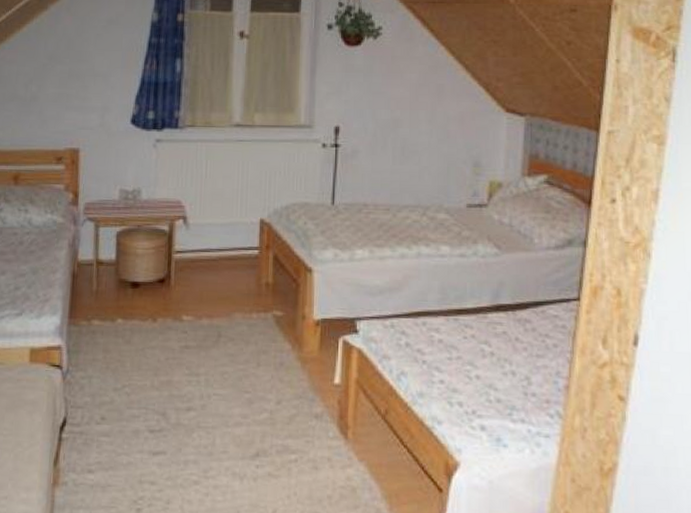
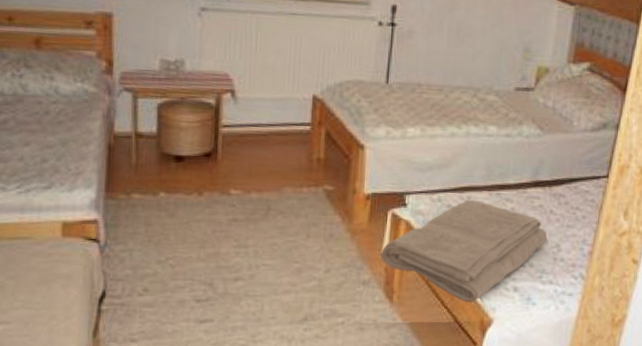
towel: none [333,325,515,442] -> present [380,199,548,303]

